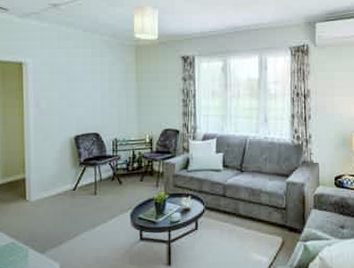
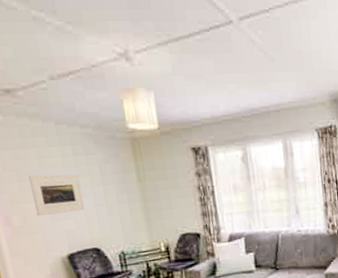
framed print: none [58,69,93,102] -> present [29,174,85,216]

